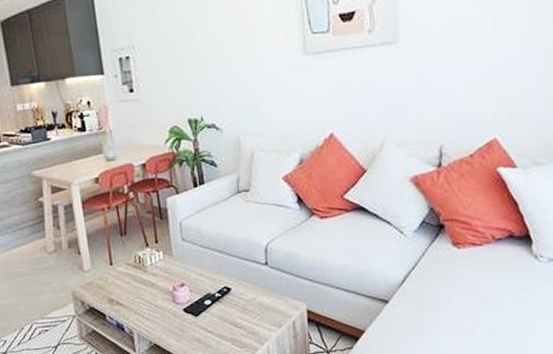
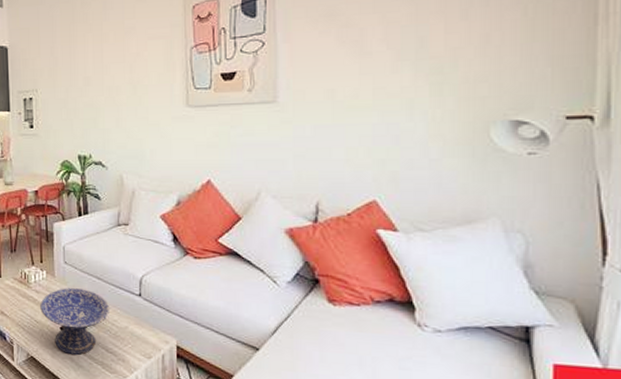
decorative bowl: none [159,265,236,336] -> present [40,288,110,356]

